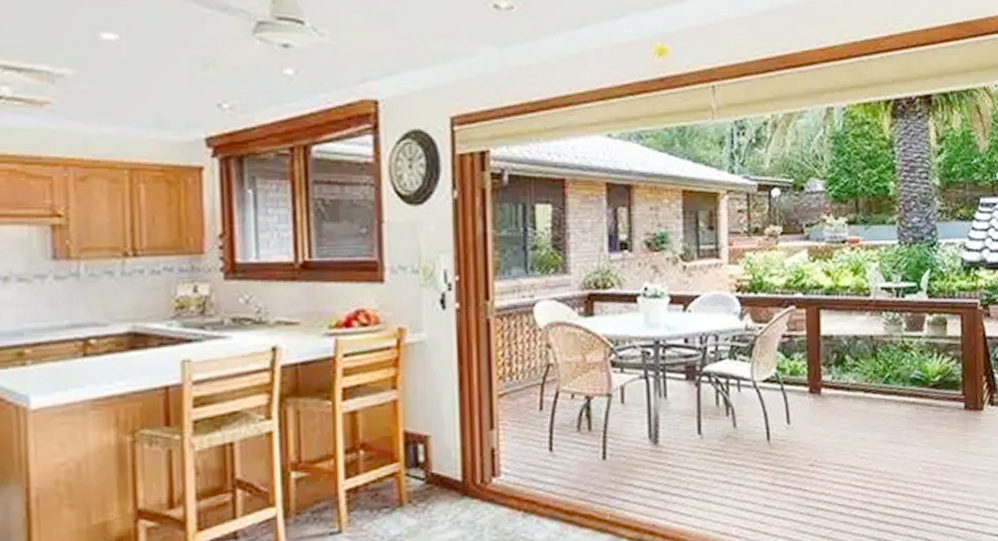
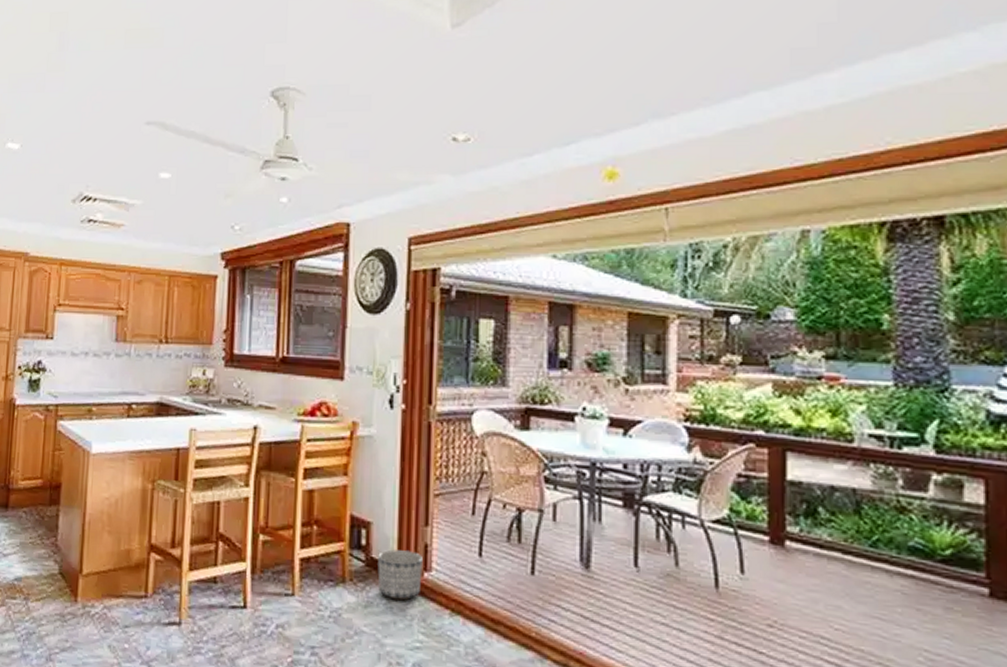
planter: none [439,458,490,513] -> present [377,549,423,601]

